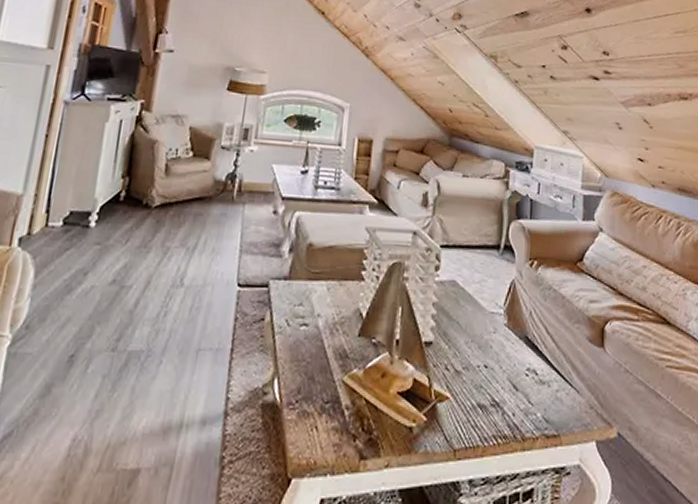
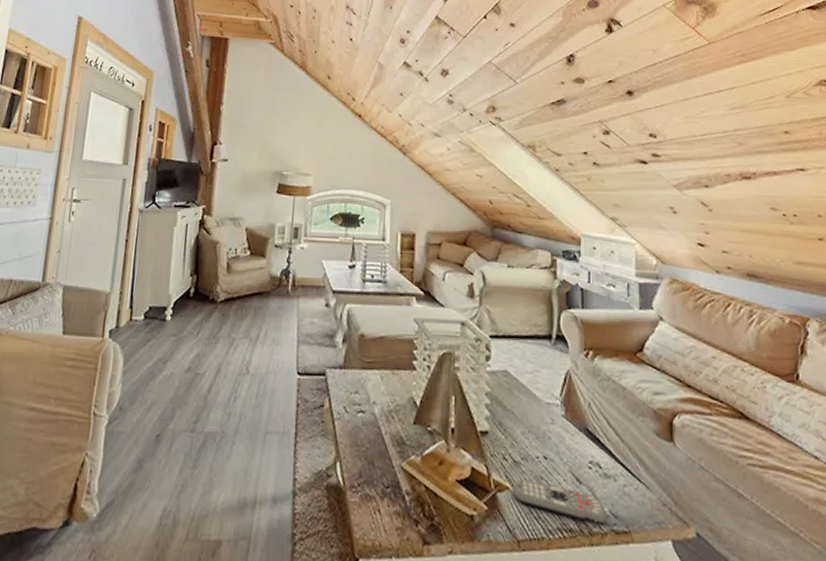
remote control: none [453,389,539,431] -> present [513,479,606,526]

